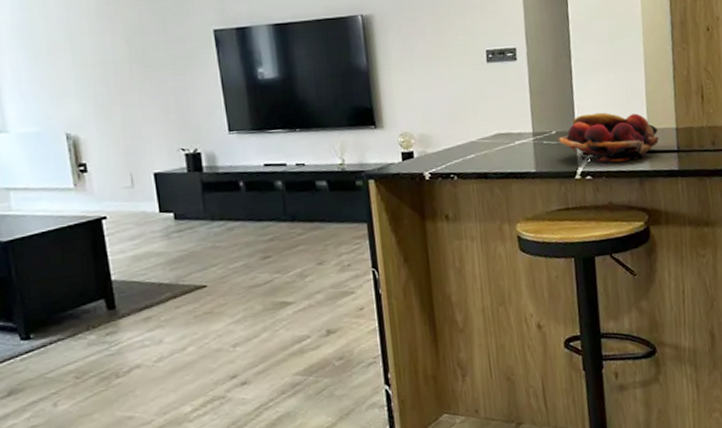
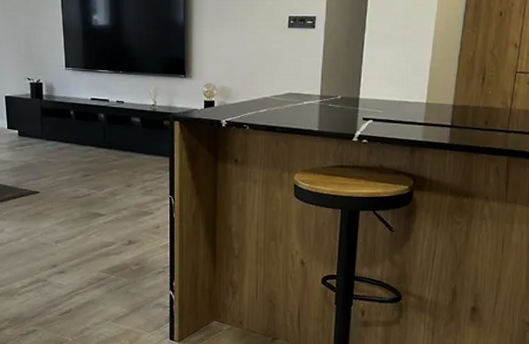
fruit basket: present [556,112,659,163] -> none [340,83,435,130]

